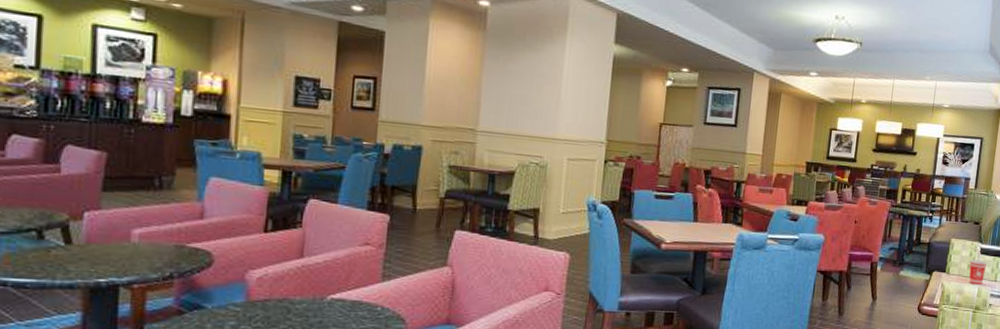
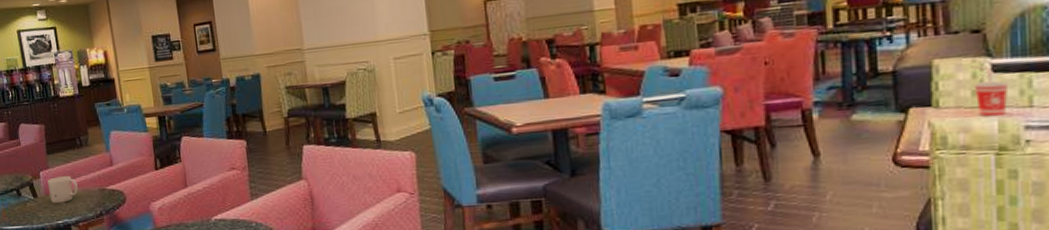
mug: none [93,221,143,256] -> present [47,176,78,203]

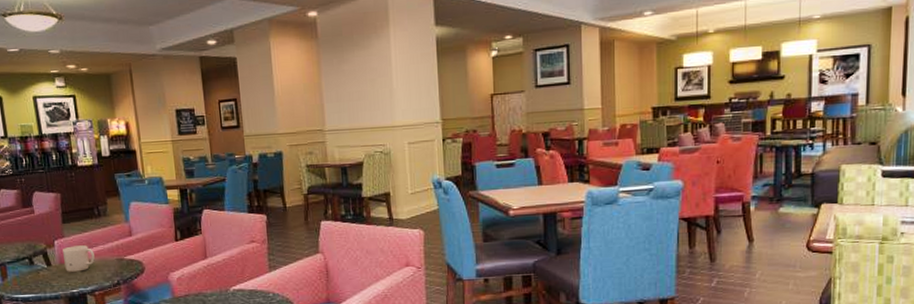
beverage cup: present [971,66,1009,117] -> none [867,171,893,213]

